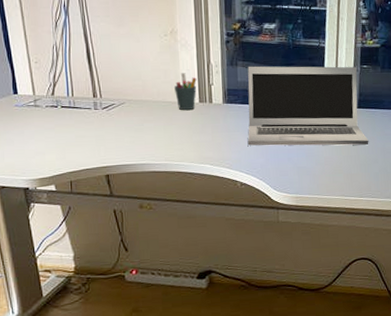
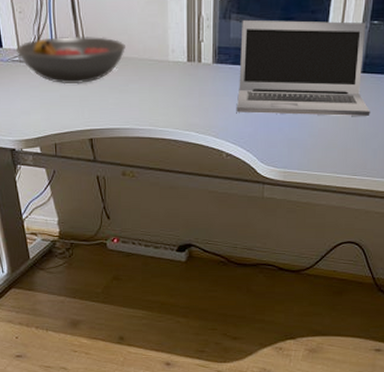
fruit bowl: none [32,82,140,126] -> present [16,35,125,85]
pen holder: present [174,73,197,111] -> none [162,27,186,71]

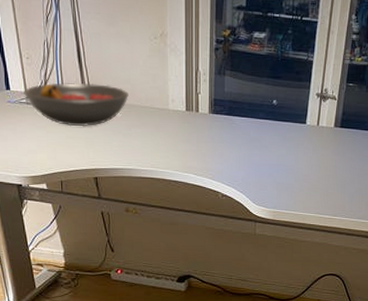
laptop: present [236,19,370,116] -> none [230,76,348,165]

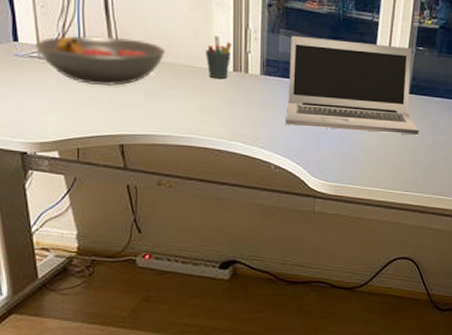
pen holder: none [162,79,185,119] -> present [206,36,232,80]
laptop: none [230,76,348,165] -> present [285,35,419,135]

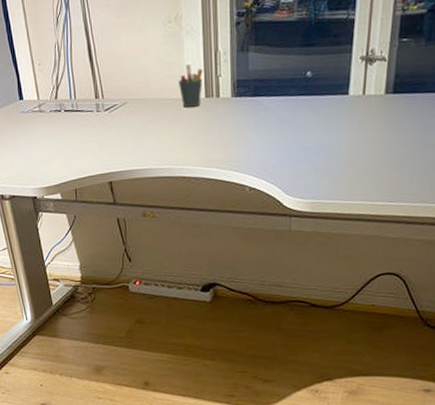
fruit bowl: present [35,35,165,87] -> none [36,80,142,130]
laptop: present [285,35,419,135] -> none [258,41,404,145]

